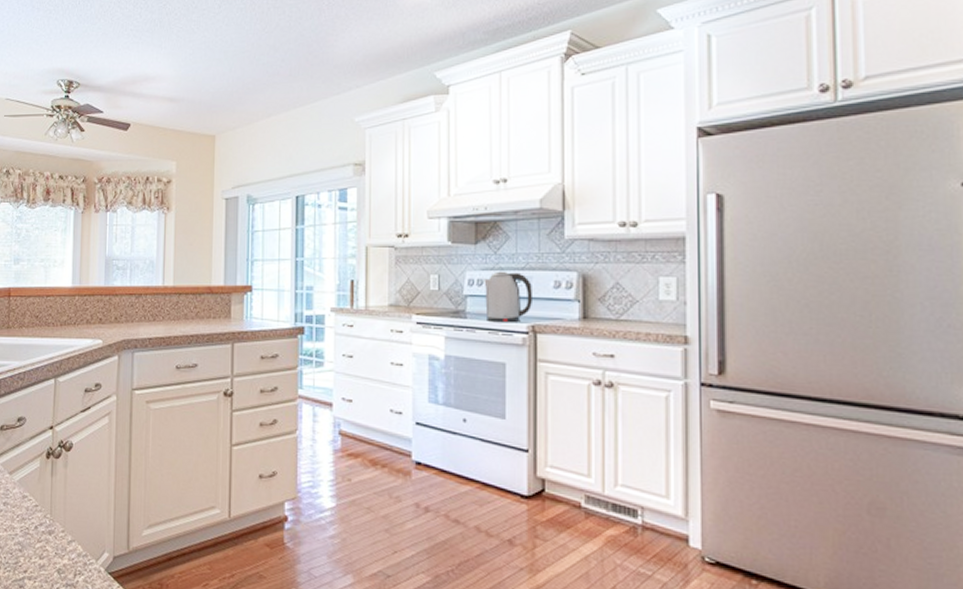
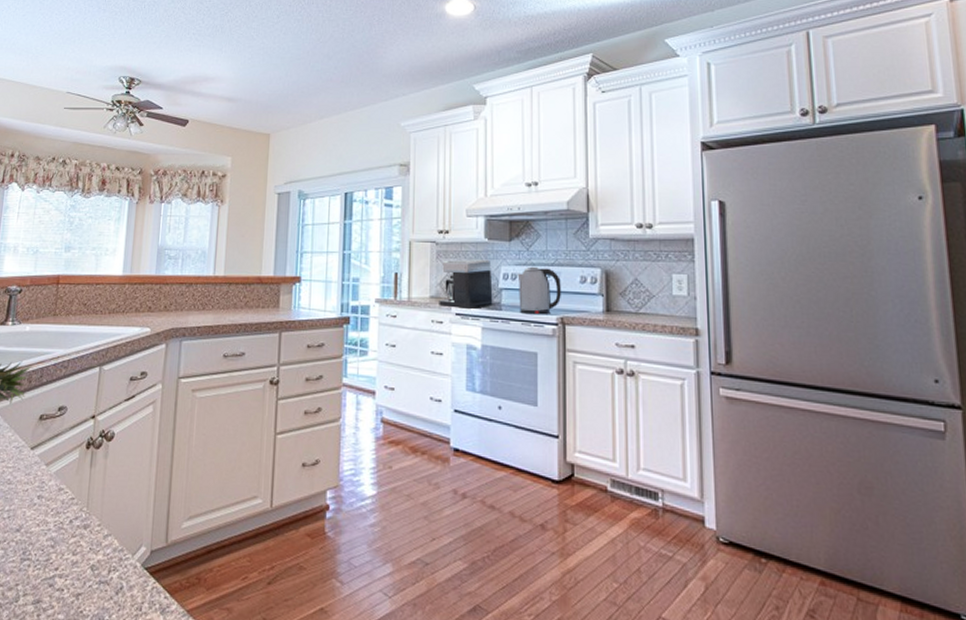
coffee maker: none [398,264,457,318] -> present [439,259,493,310]

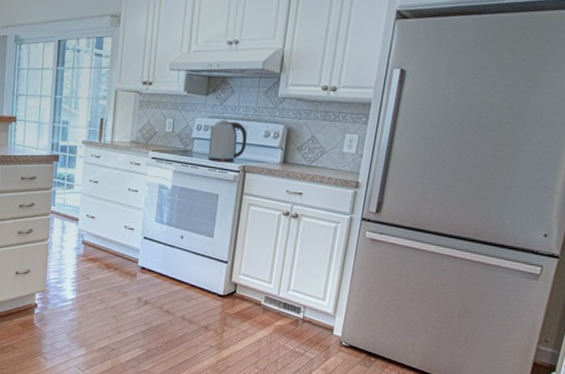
coffee maker: present [439,259,493,310] -> none [138,109,188,155]

